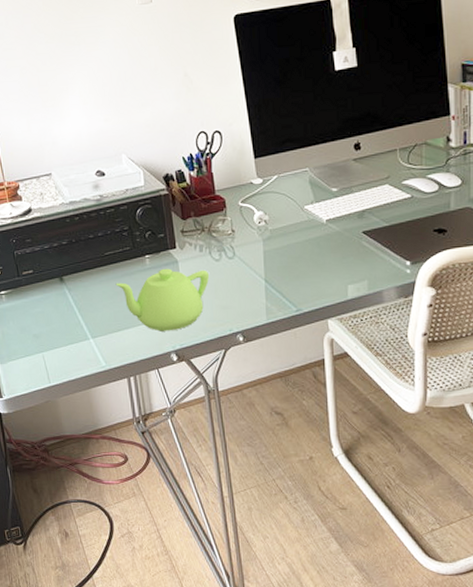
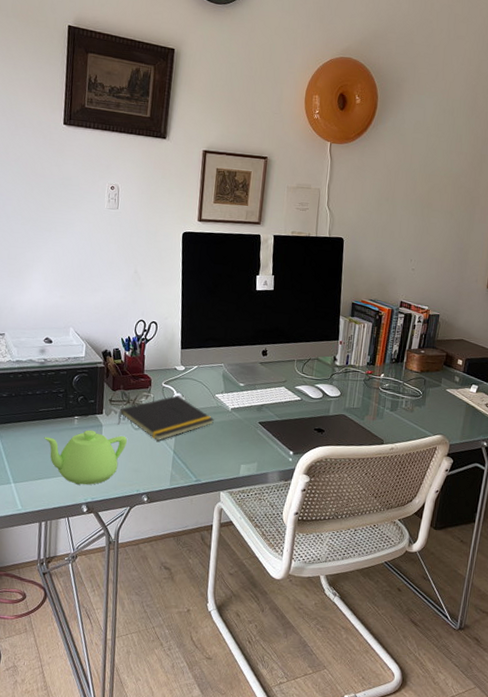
notepad: none [194,214,307,271] -> present [117,395,214,441]

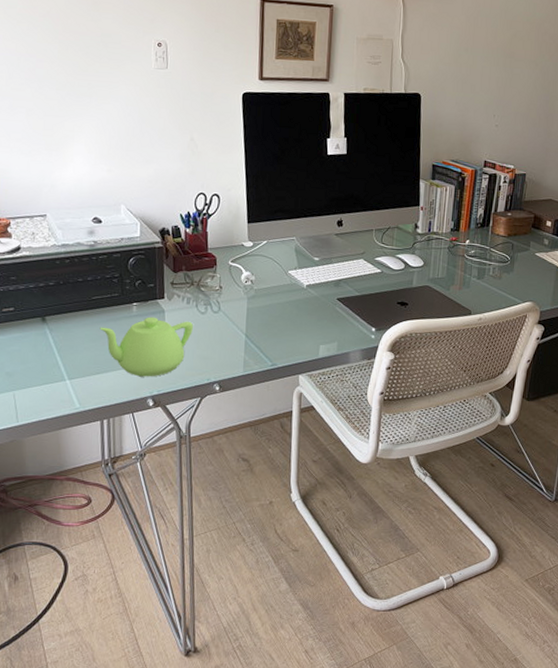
notepad: present [117,395,214,441] -> none [181,274,288,325]

